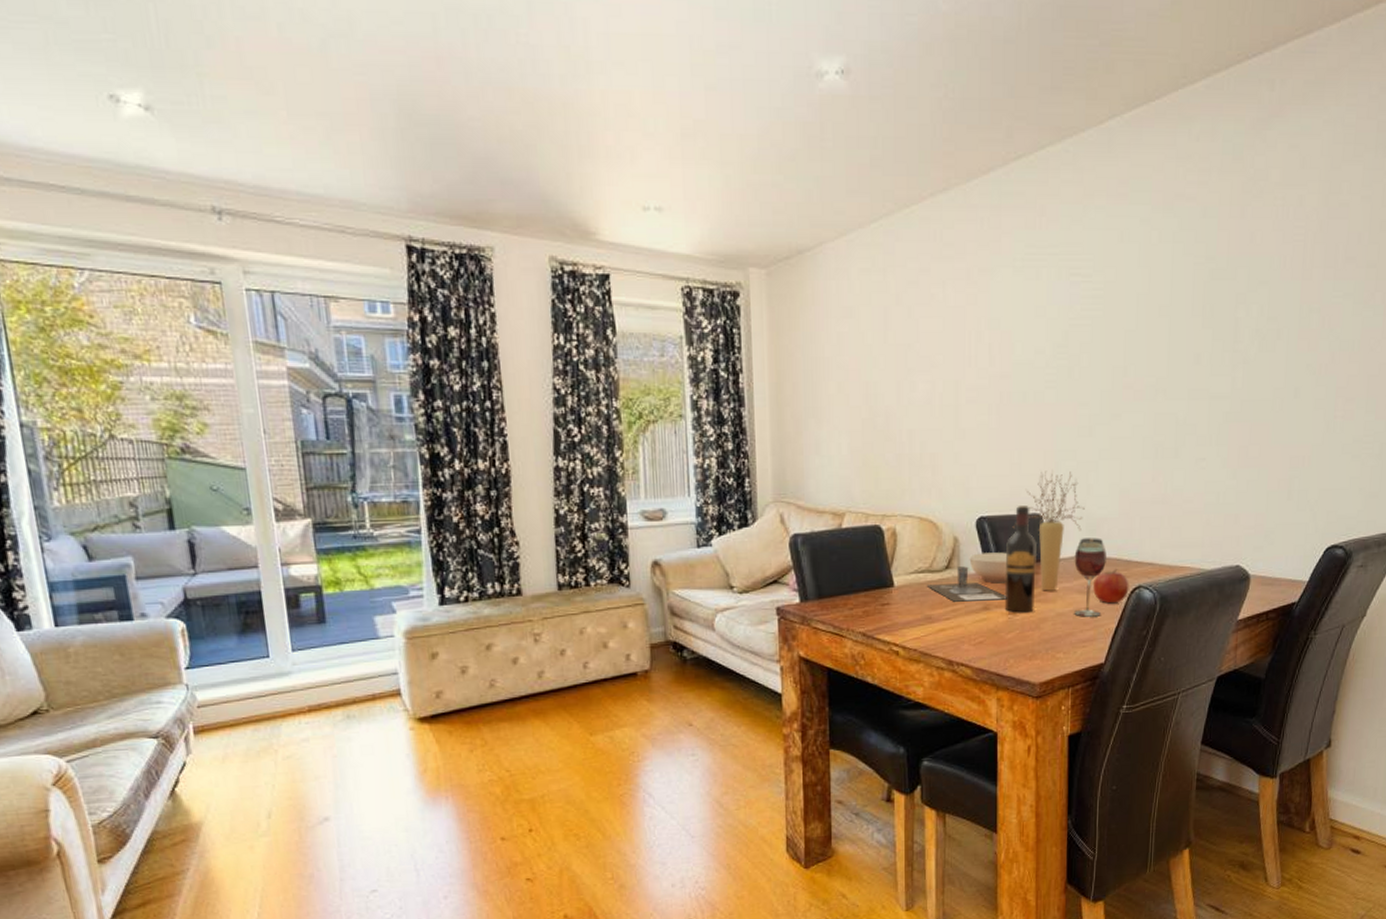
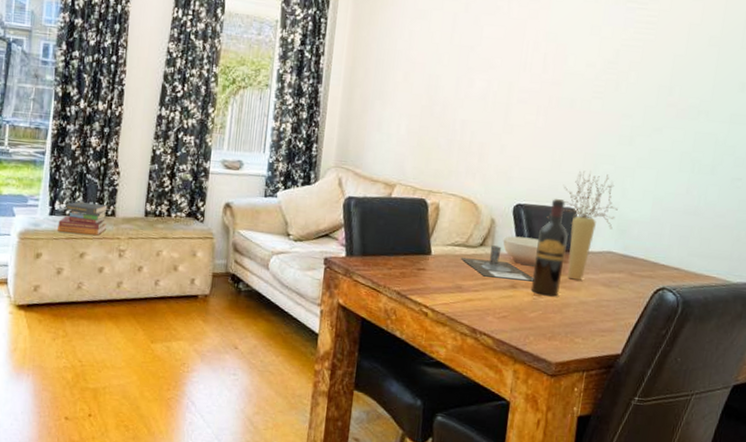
books: none [452,583,513,623] -> present [58,201,107,235]
wineglass: present [1074,538,1107,617] -> none [596,236,635,310]
fruit: present [1093,569,1129,604] -> none [617,269,654,301]

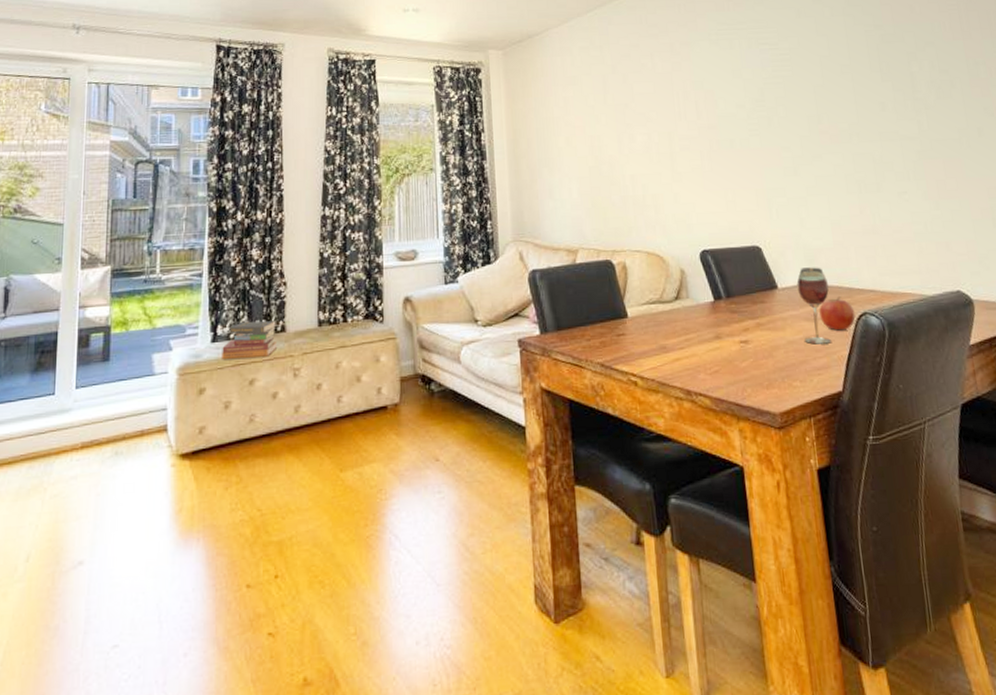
place setting: present [460,245,533,282] -> none [658,297,736,332]
bowl: present [503,236,540,267] -> none [696,282,735,313]
wine bottle: present [530,199,569,297] -> none [730,239,765,341]
flower arrangement: present [547,170,618,281] -> none [734,207,801,321]
wineglass: none [596,236,635,310] -> present [796,267,831,345]
fruit: none [617,269,654,301] -> present [819,296,856,331]

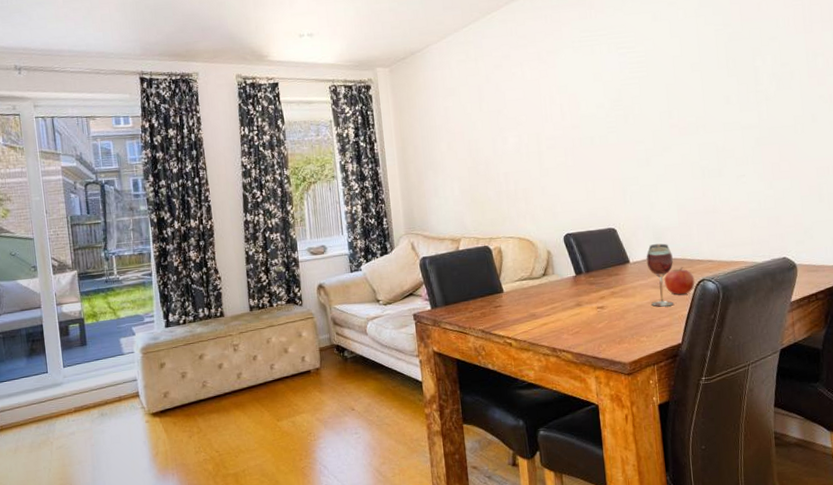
books: present [222,321,276,359] -> none [174,308,218,340]

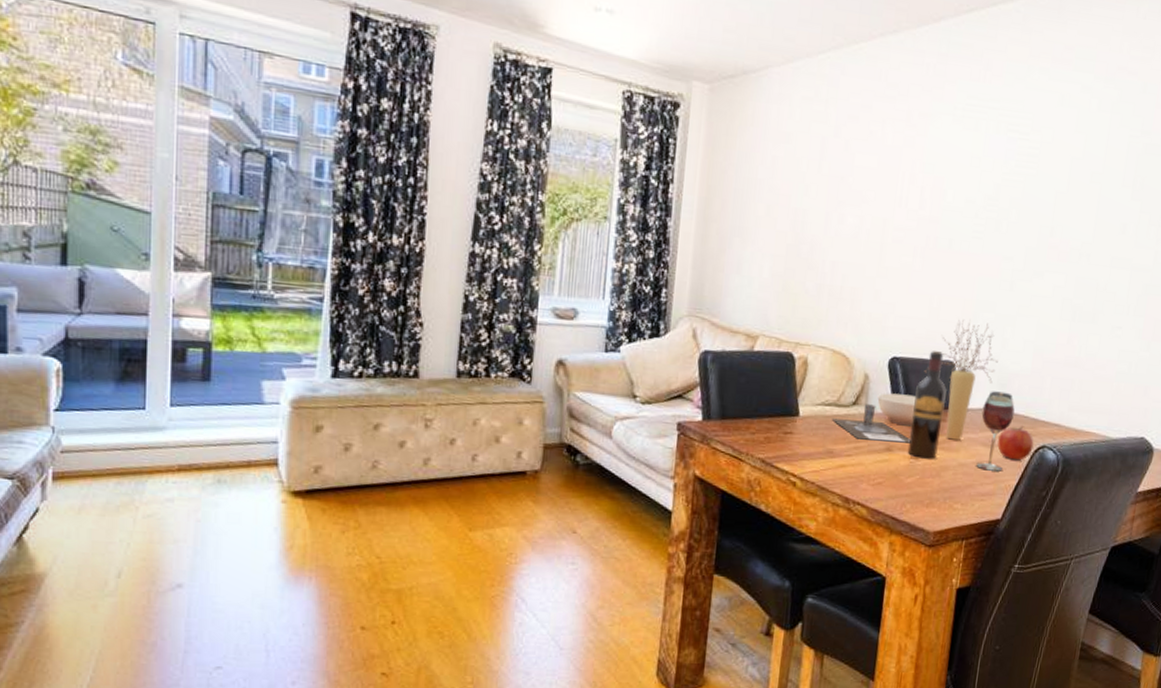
place setting: none [529,273,594,302] -> present [831,404,910,443]
bowl: none [561,260,593,285] -> present [877,393,917,426]
wine bottle: none [590,222,618,307] -> present [907,351,948,459]
flower arrangement: none [593,194,650,289] -> present [924,319,998,441]

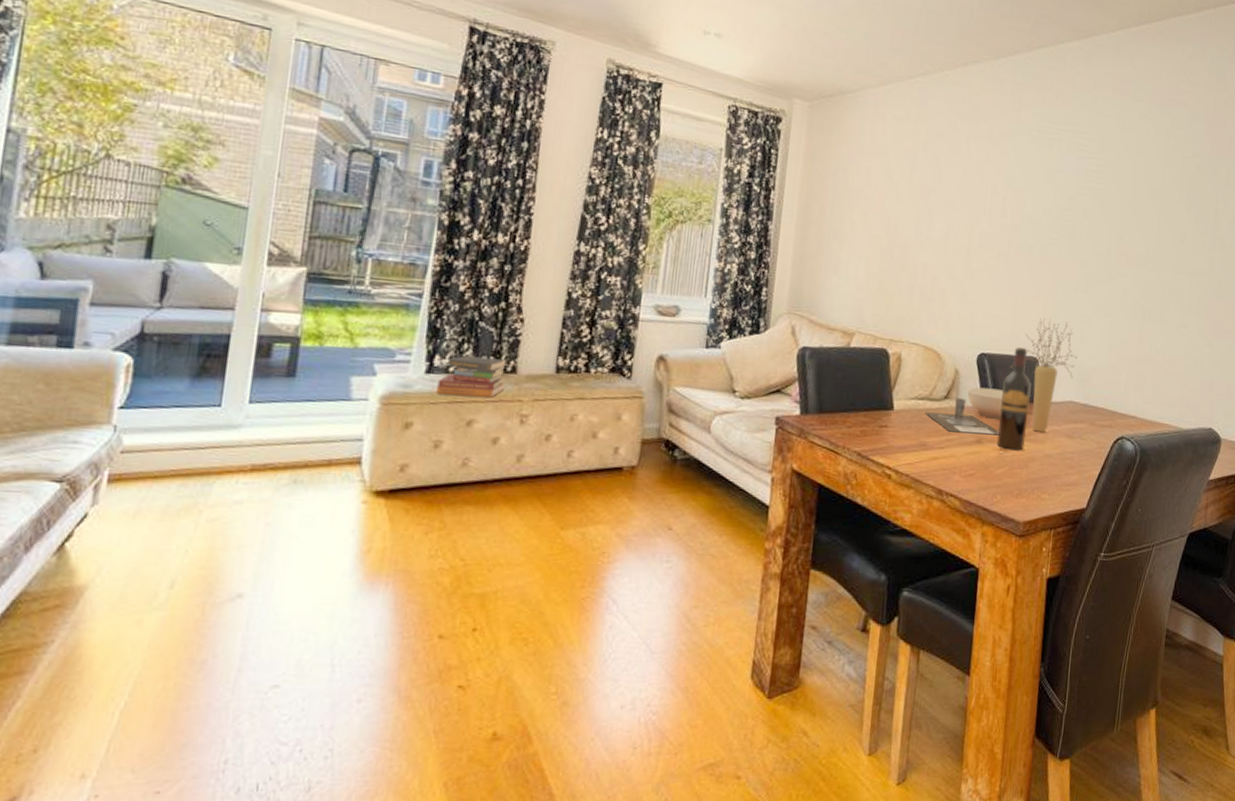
books: none [343,359,407,402] -> present [436,355,505,398]
wineglass: present [976,391,1015,472] -> none [1061,385,1094,462]
fruit: present [997,426,1034,461] -> none [1080,418,1113,451]

